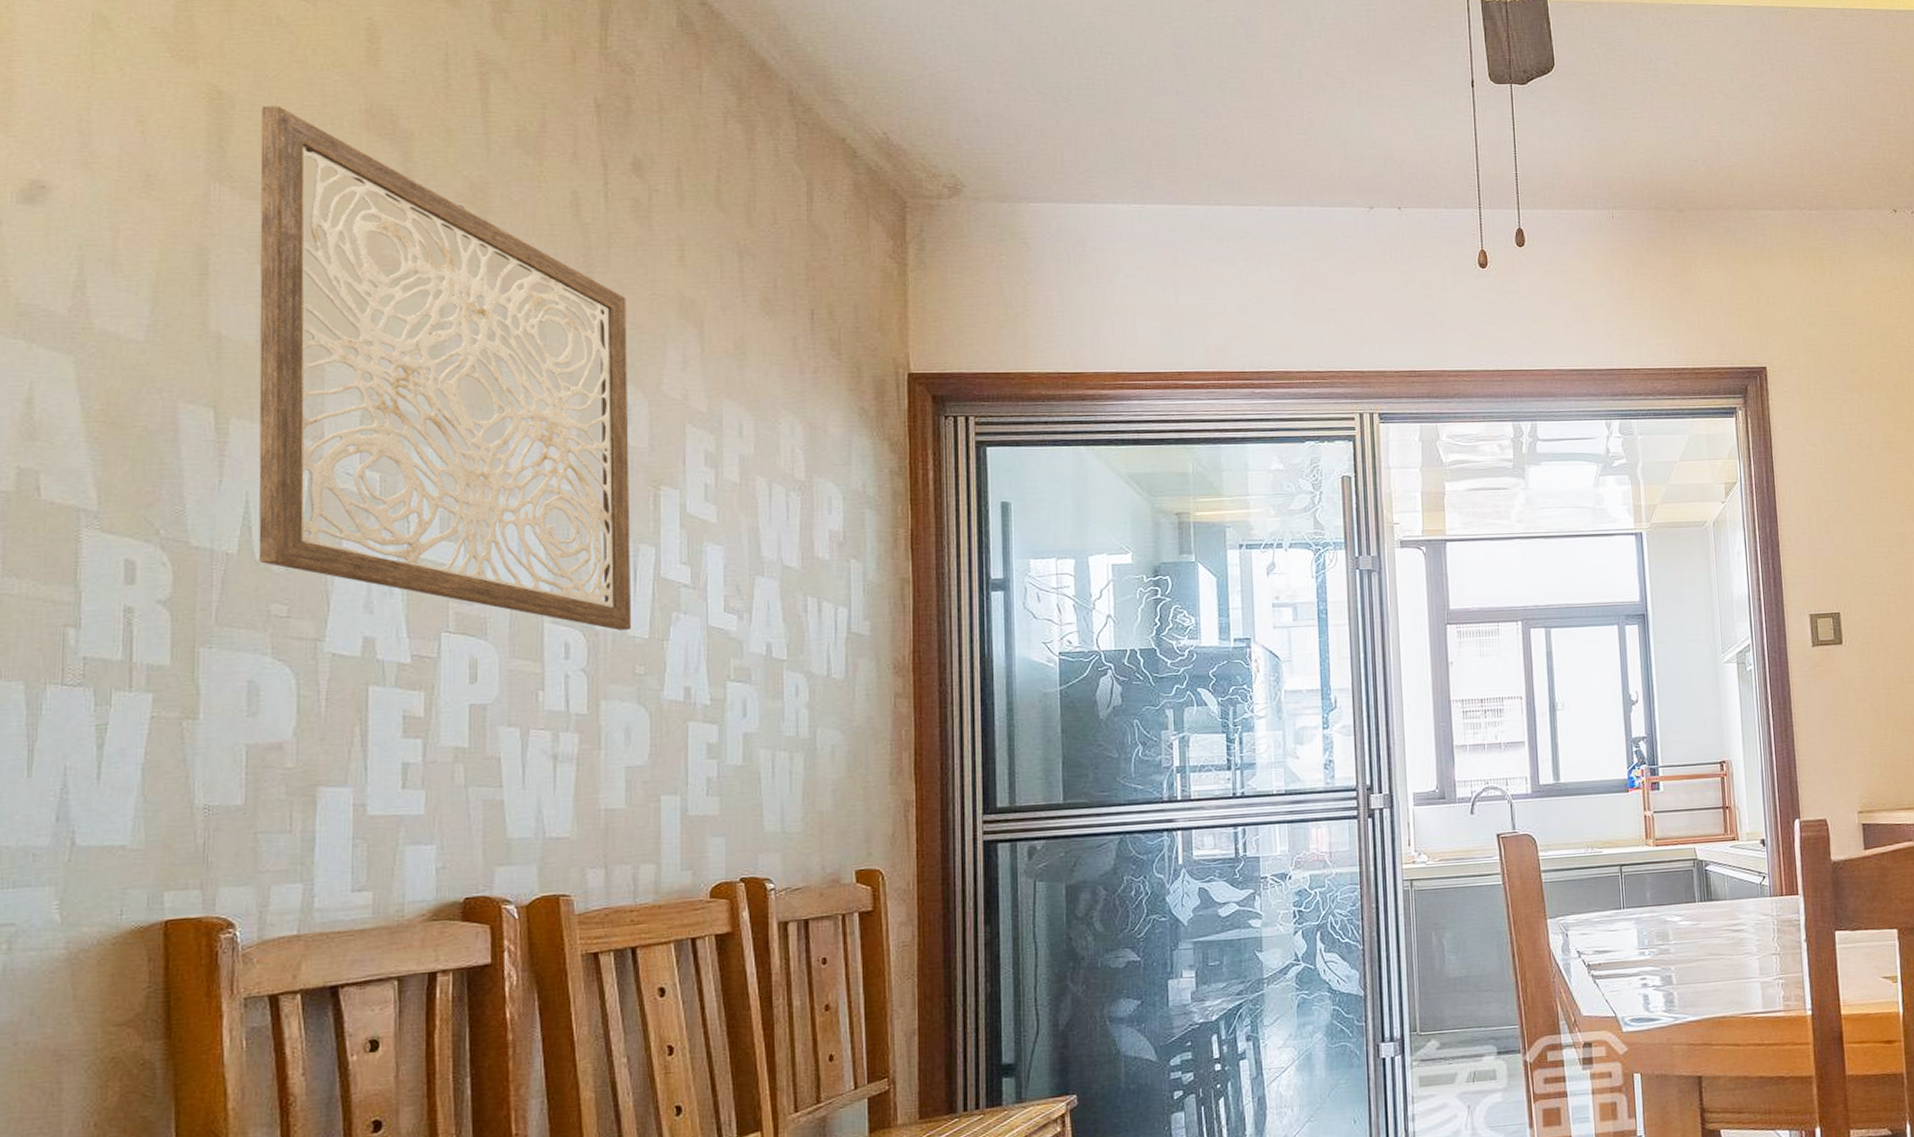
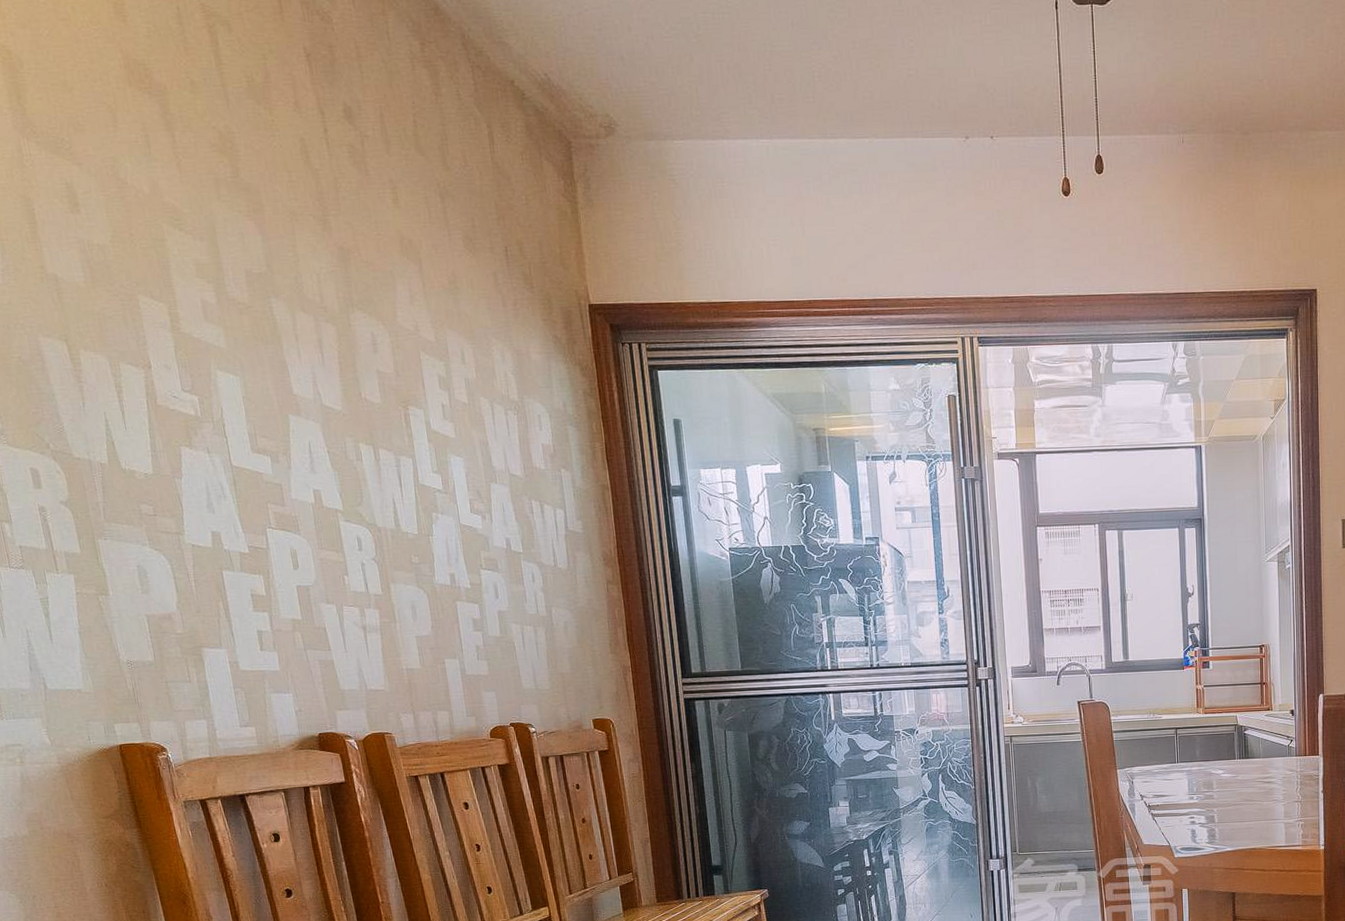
wall art: present [258,105,632,630] -> none [44,63,404,527]

